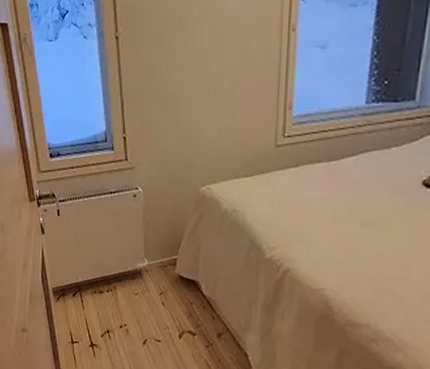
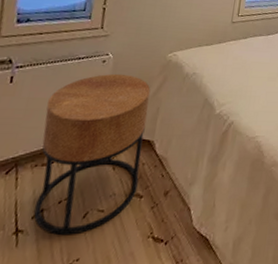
side table: none [93,209,189,357] -> present [34,74,151,236]

